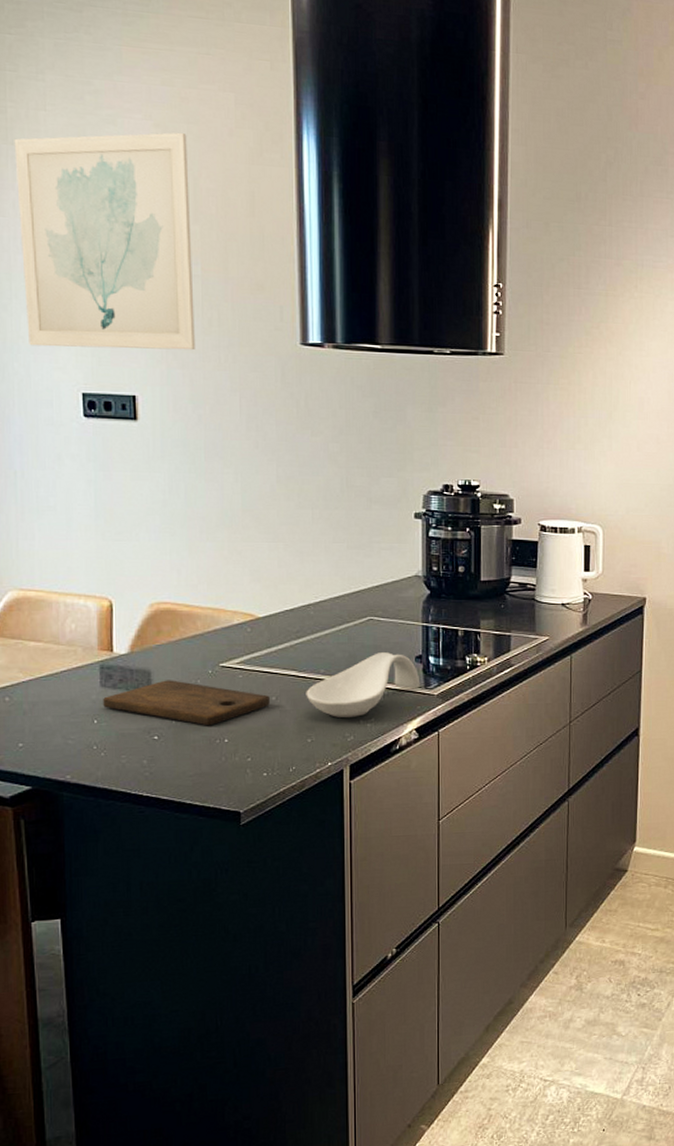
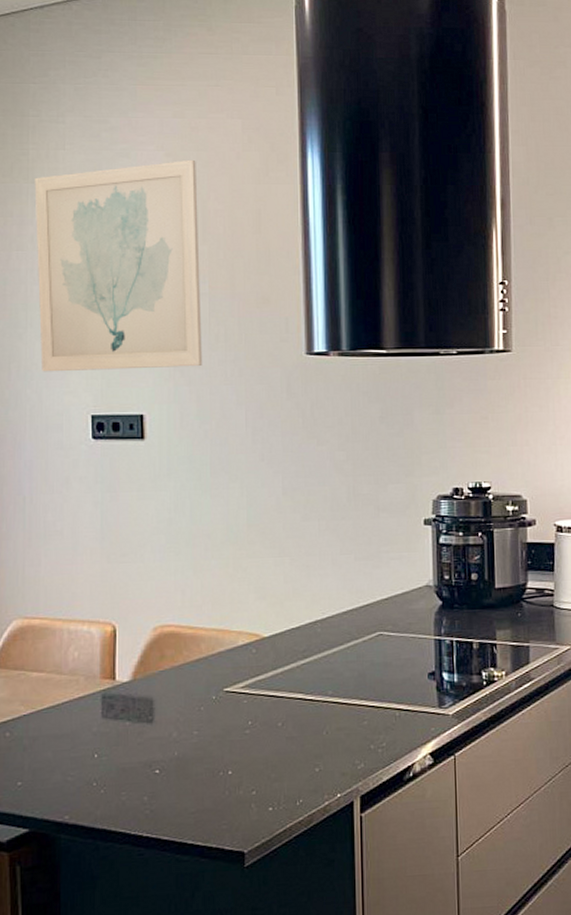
cutting board: present [103,680,270,726] -> none [104,708,275,757]
spoon rest: present [306,652,420,717] -> none [313,670,434,743]

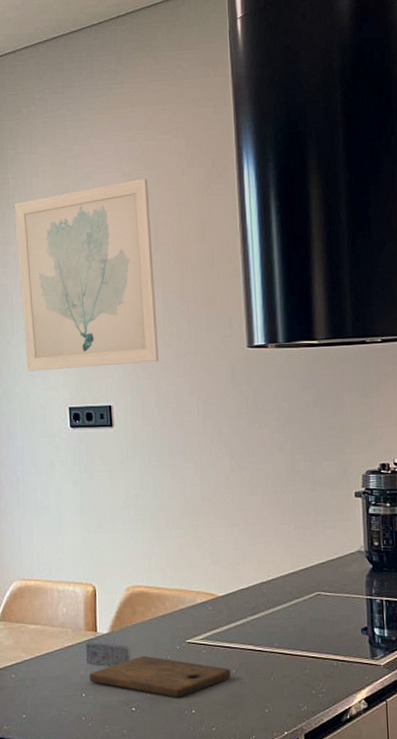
cutting board: none [104,708,275,757] -> present [90,656,231,698]

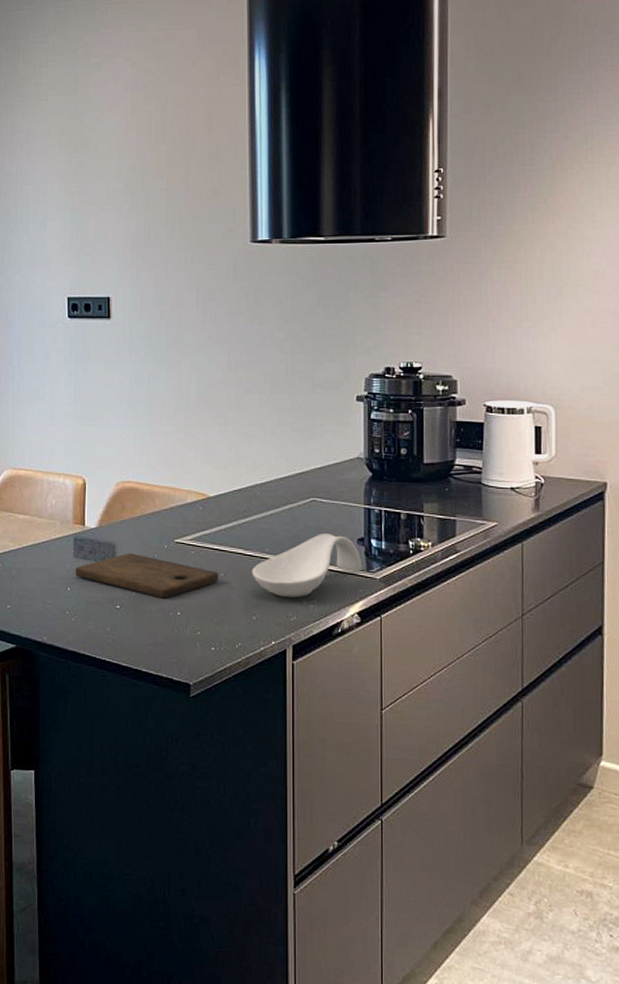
wall art: present [14,178,159,372] -> none [23,68,160,260]
spoon rest: none [262,625,367,689] -> present [252,534,363,597]

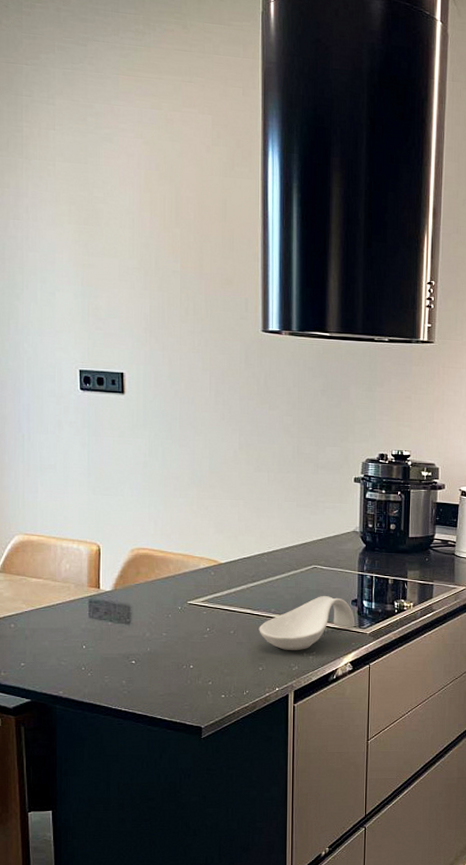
cutting board: present [75,553,218,599] -> none [91,614,228,654]

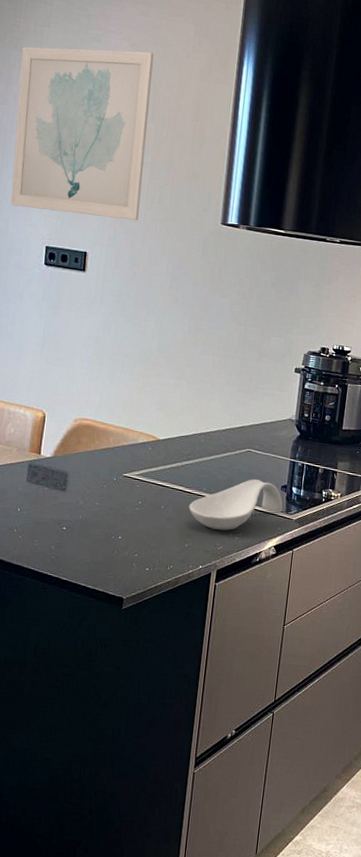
wall art: none [28,148,174,335] -> present [11,46,154,221]

